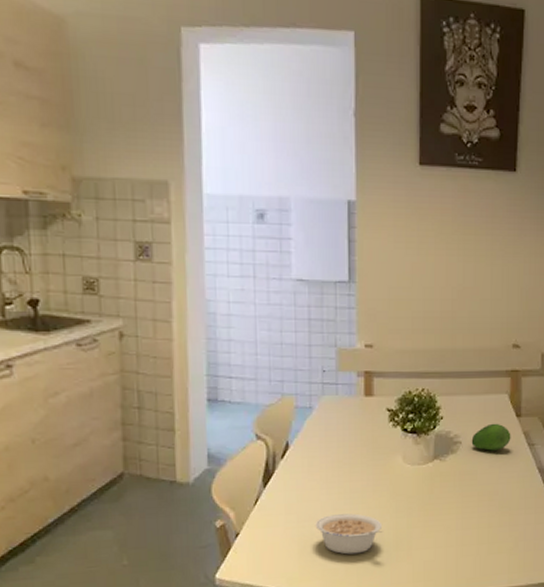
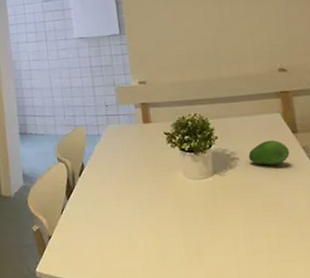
legume: present [315,513,383,555] -> none [112,221,173,257]

